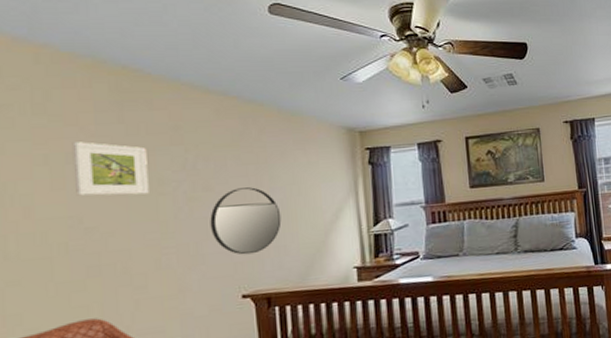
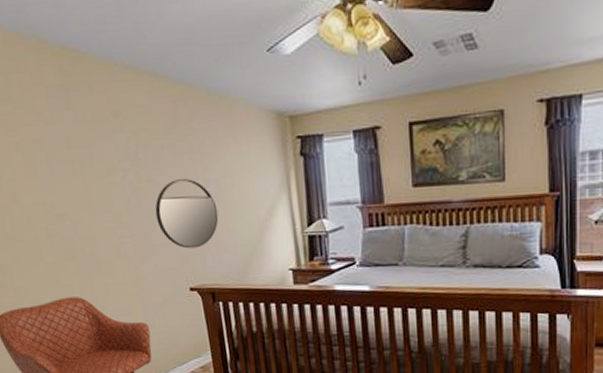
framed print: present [72,142,149,196] -> none [34,129,102,184]

